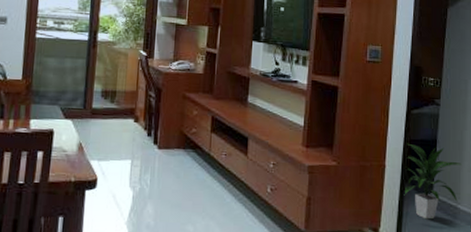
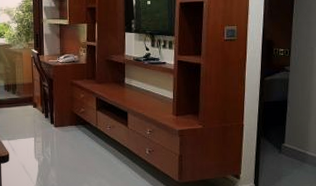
indoor plant: present [404,143,462,220] -> none [260,105,309,165]

